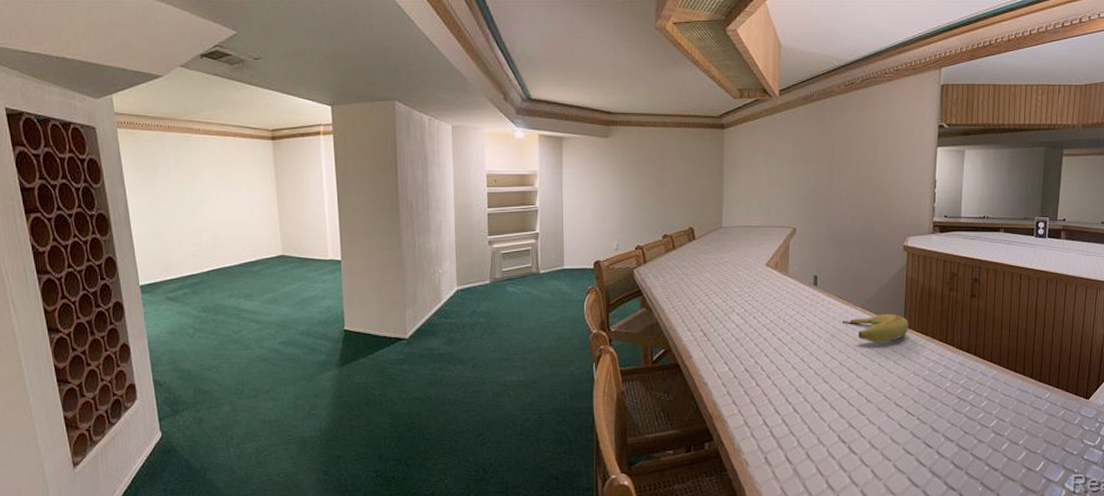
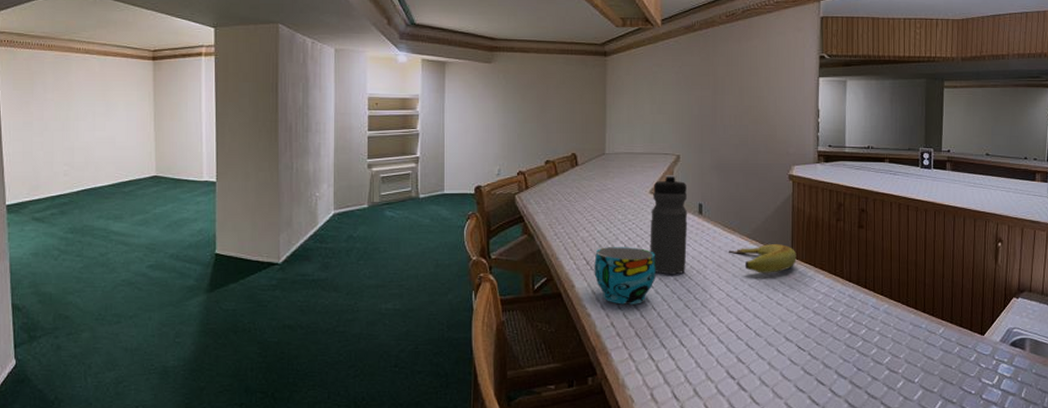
cup: none [711,319,771,374] -> present [594,247,656,305]
water bottle: none [765,246,803,345] -> present [650,174,688,275]

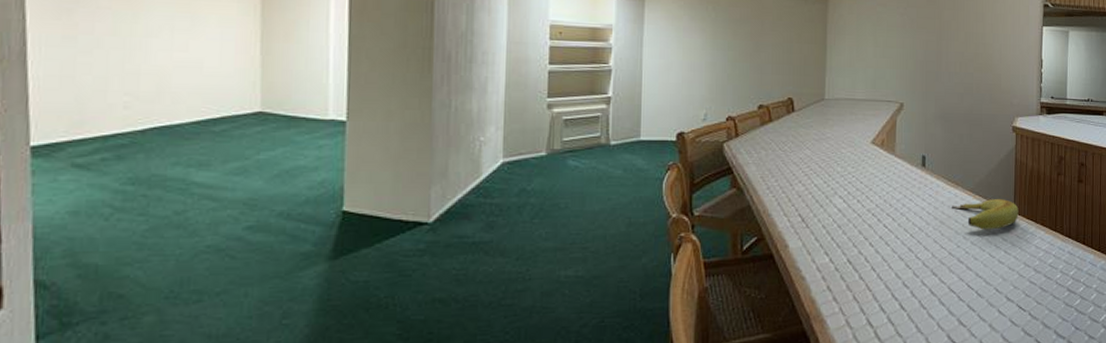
cup: present [594,247,656,305] -> none [810,202,876,266]
water bottle: present [650,174,688,275] -> none [870,123,911,233]

